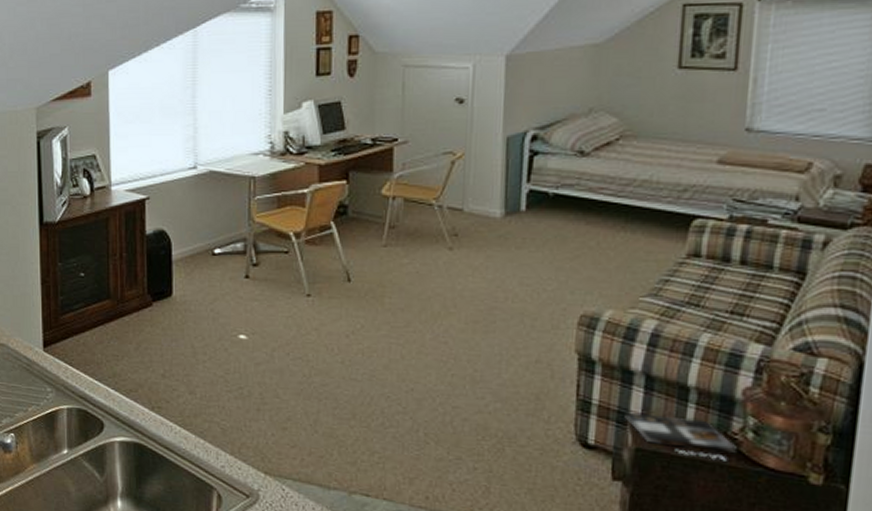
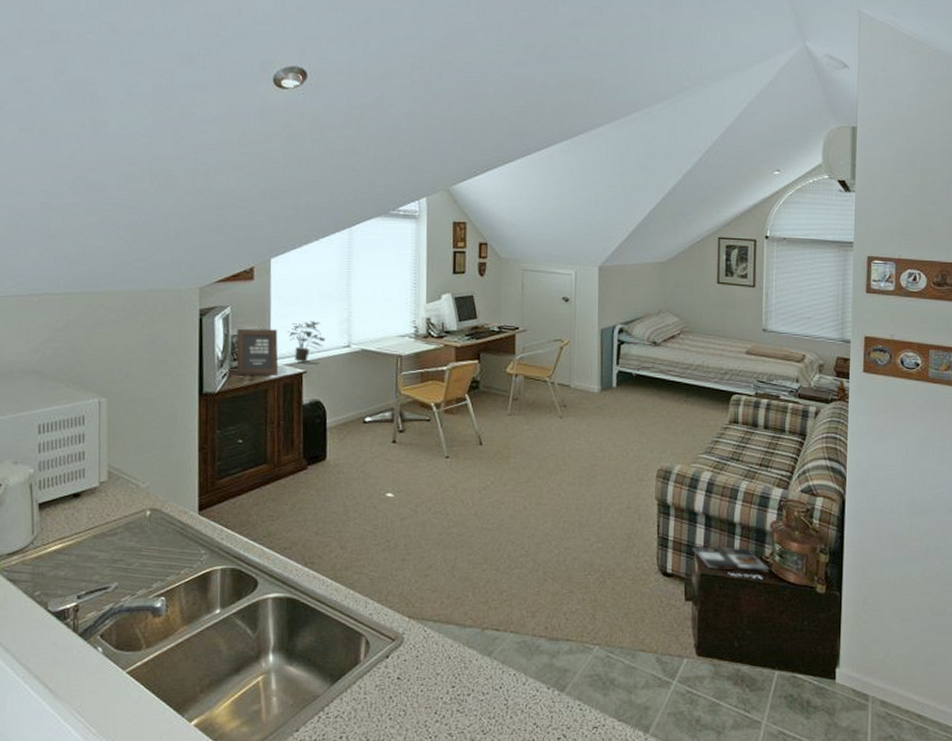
picture frame: none [75,151,120,204] -> present [236,328,279,376]
potted plant: none [128,140,168,188] -> present [288,321,325,363]

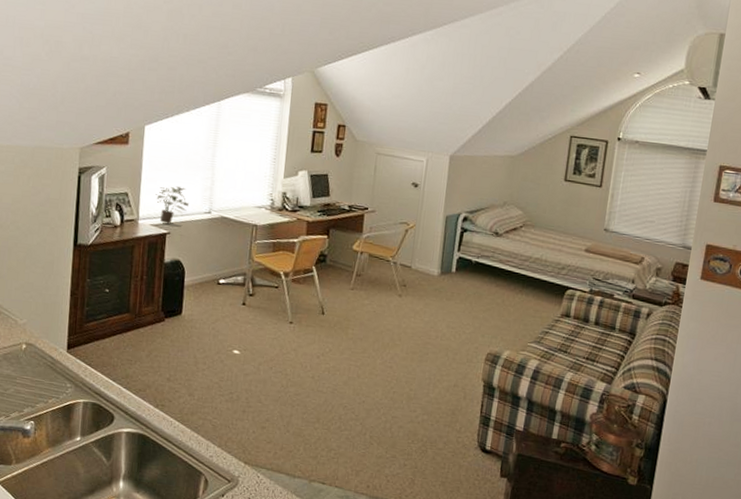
picture frame: present [236,328,279,376] -> none [108,188,147,234]
magazine: present [692,545,769,580] -> none [512,427,584,466]

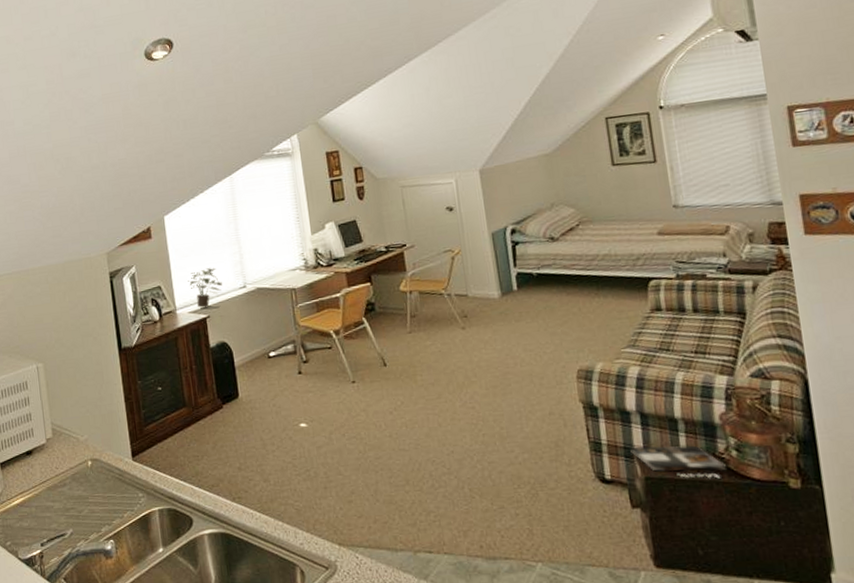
magazine: none [512,427,584,466] -> present [630,445,726,479]

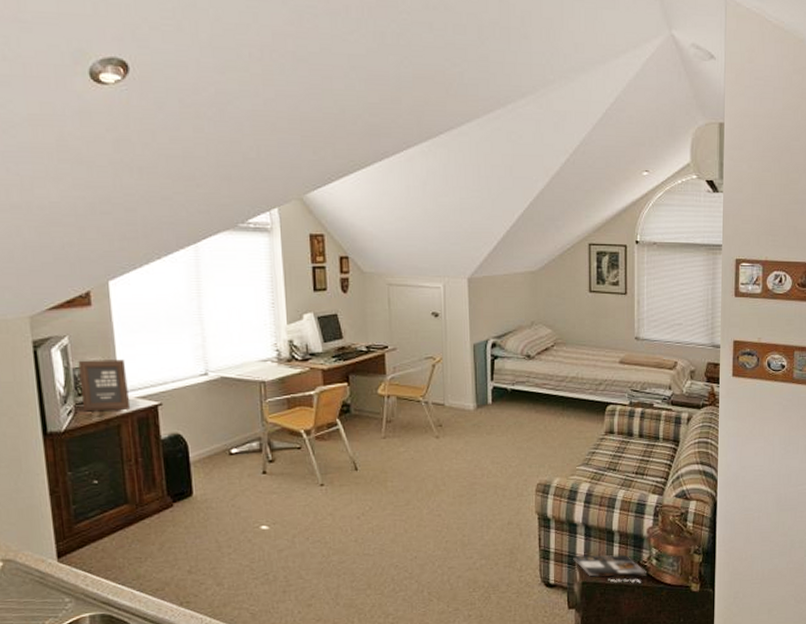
picture frame: none [143,281,185,328] -> present [78,359,131,412]
potted plant: present [188,268,222,308] -> none [136,349,179,395]

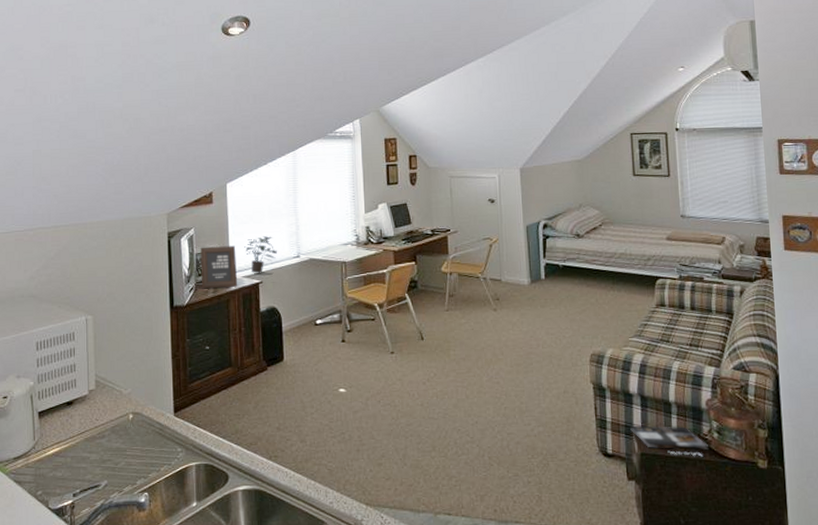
potted plant: none [136,349,179,395] -> present [244,236,277,274]

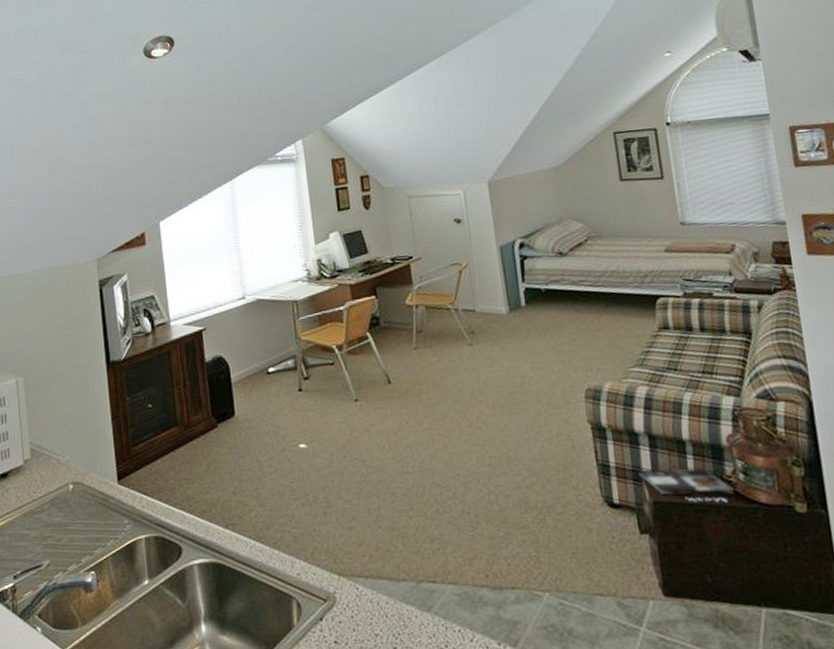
picture frame: present [200,246,238,289] -> none [135,290,179,341]
potted plant: present [244,236,277,274] -> none [183,277,220,320]

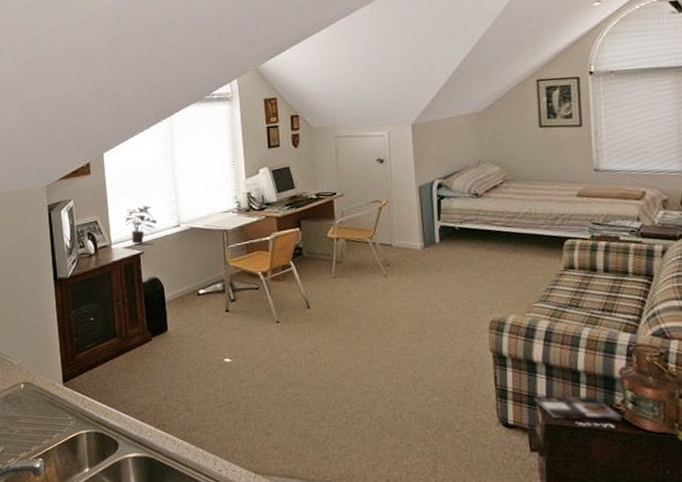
potted plant: none [183,277,220,320] -> present [124,206,157,245]

